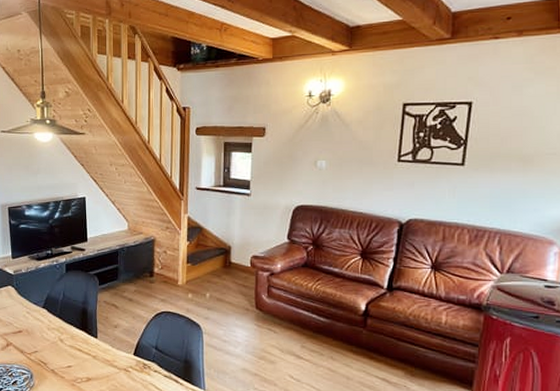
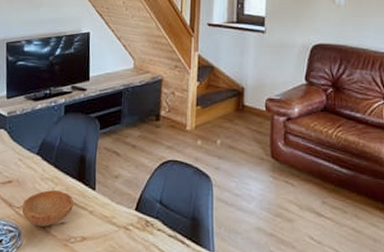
bowl: none [32,338,79,370] -> present [22,190,74,227]

